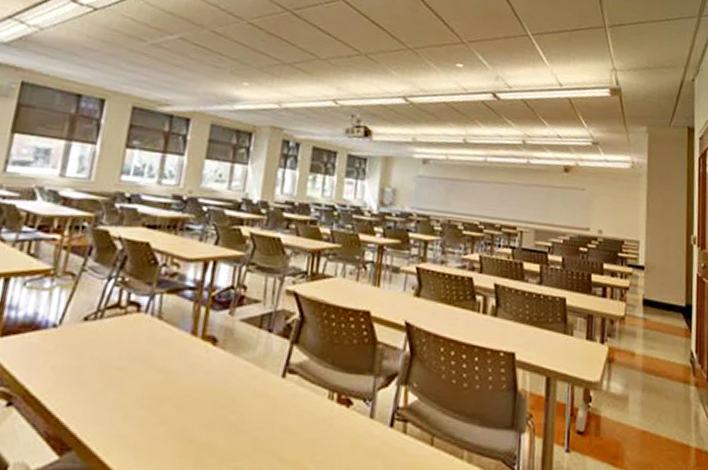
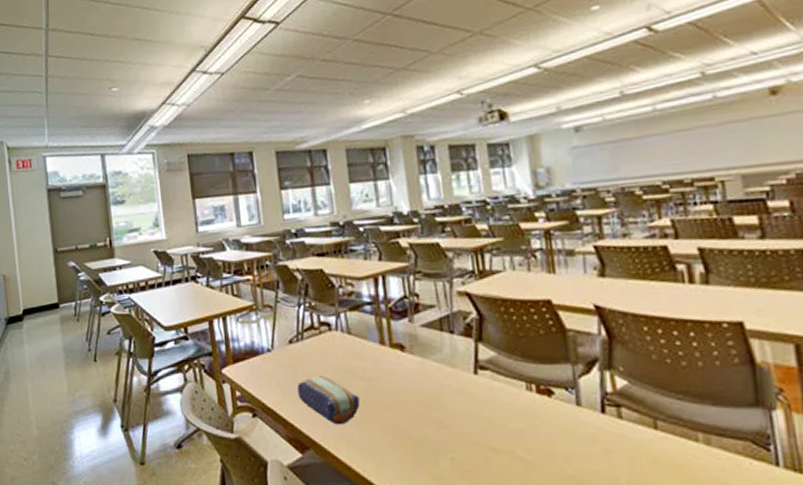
pencil case: none [76,362,151,423] -> present [297,376,360,425]

